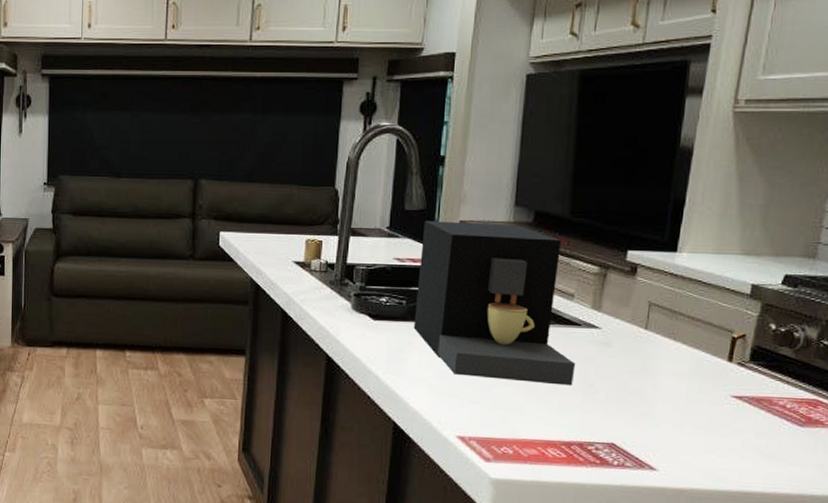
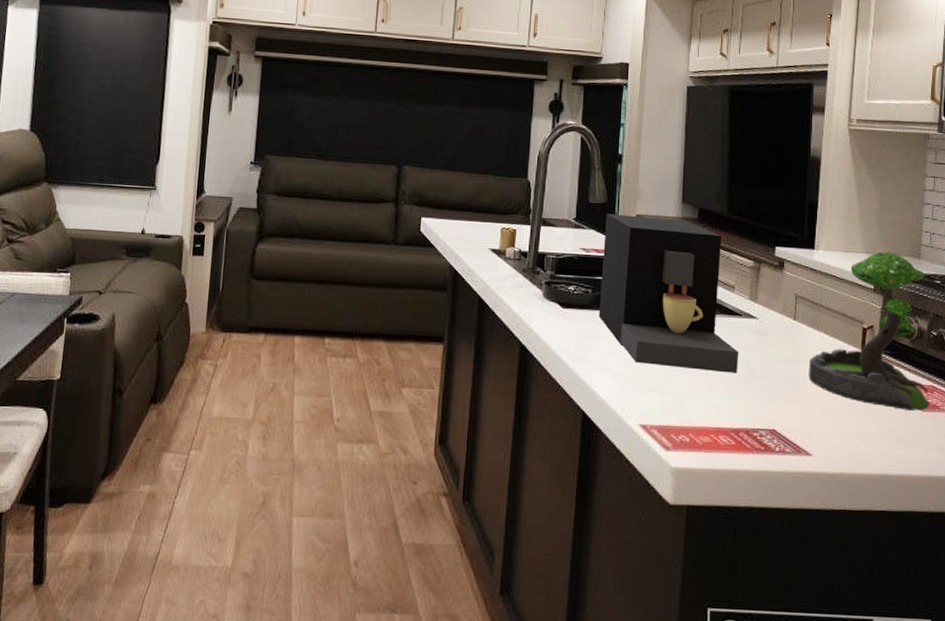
plant: none [659,252,819,426] -> present [809,251,930,411]

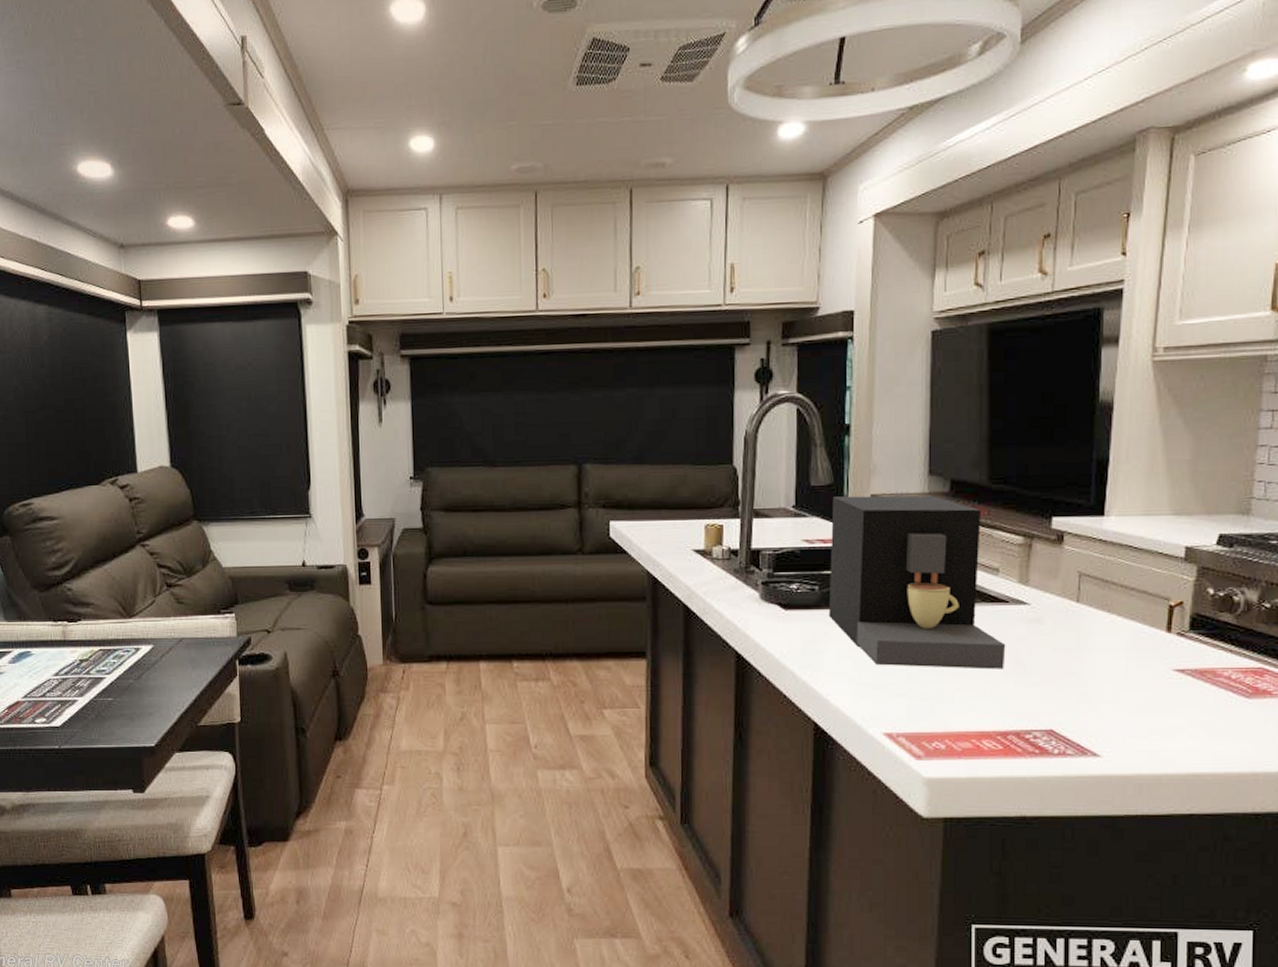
plant: present [809,251,930,411] -> none [1096,510,1258,698]

